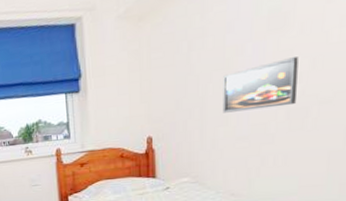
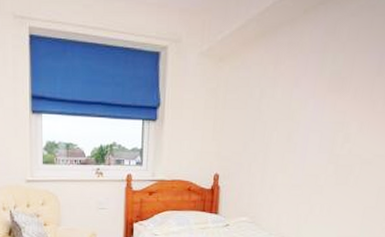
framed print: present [222,57,298,113] -> none [283,119,350,162]

